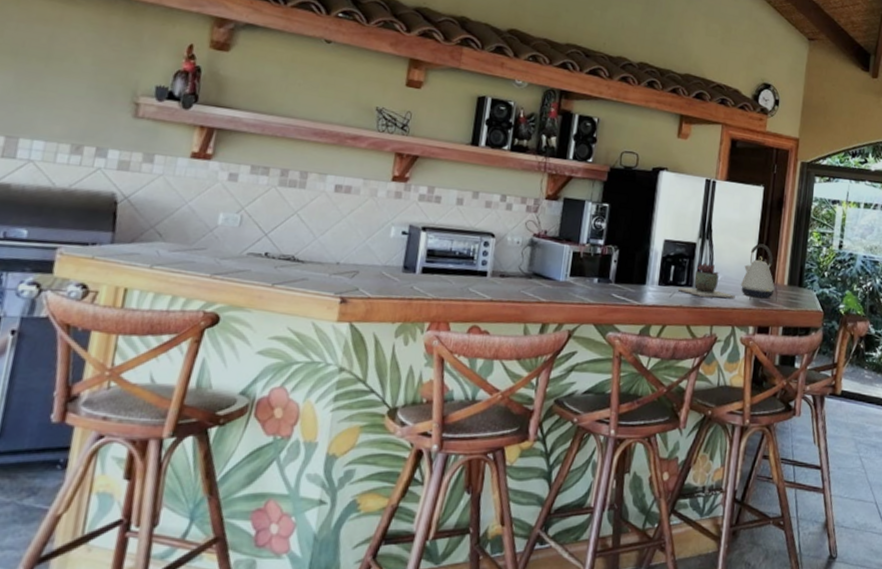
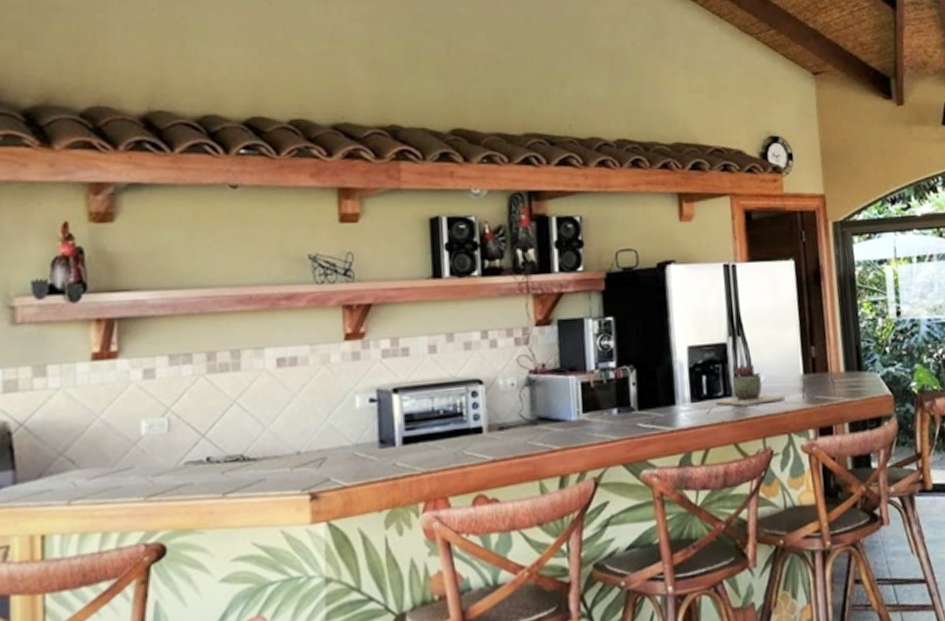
kettle: present [741,243,775,299] -> none [789,328,830,395]

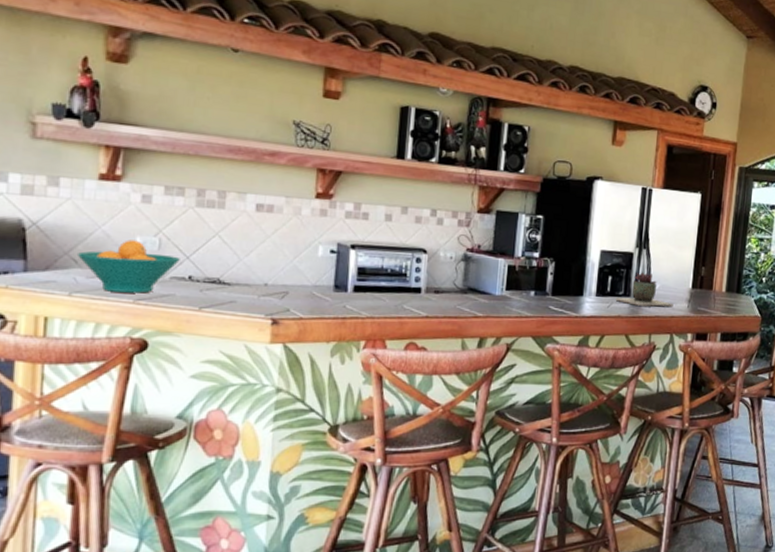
fruit bowl: none [75,424,194,492] -> present [78,240,180,293]

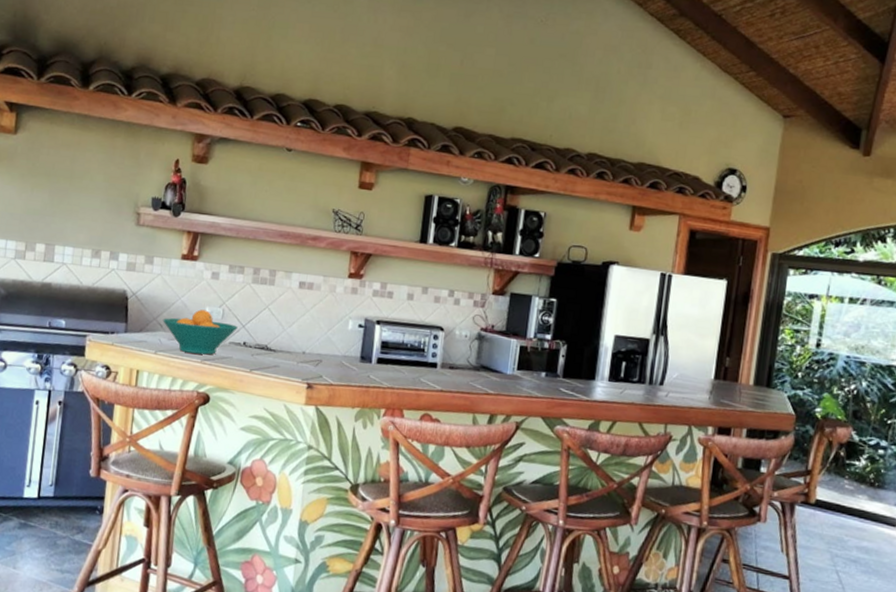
succulent plant: present [615,272,674,307] -> none [629,359,693,397]

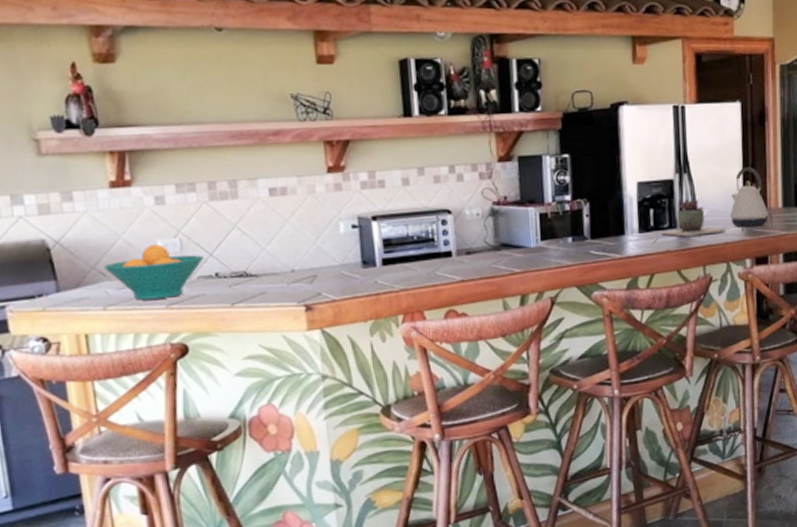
succulent plant: none [629,359,693,397] -> present [660,199,726,237]
kettle: none [699,340,738,399] -> present [730,167,768,228]

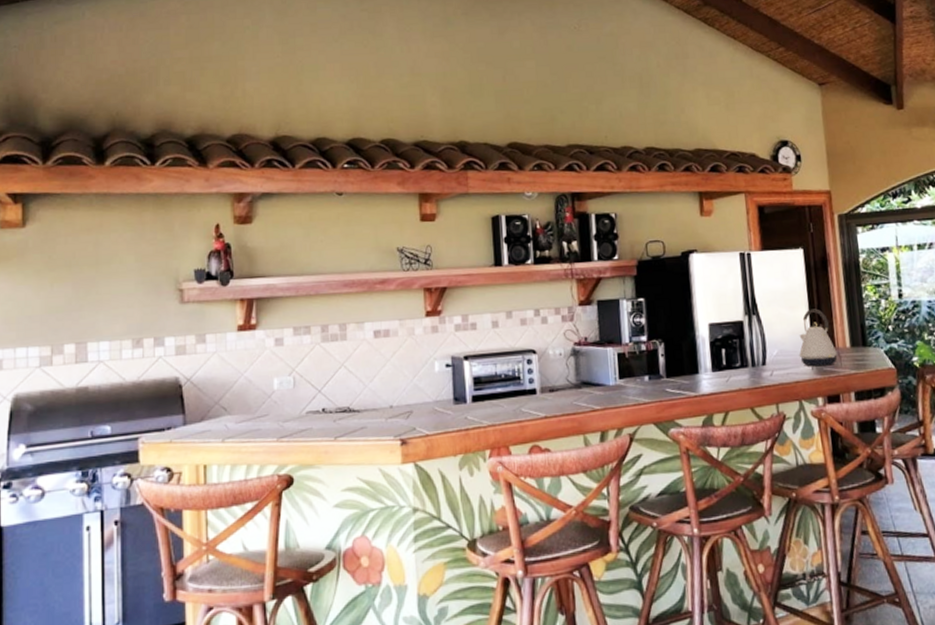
fruit bowl: present [104,244,204,300] -> none [226,381,313,434]
succulent plant: present [660,199,726,237] -> none [733,339,796,376]

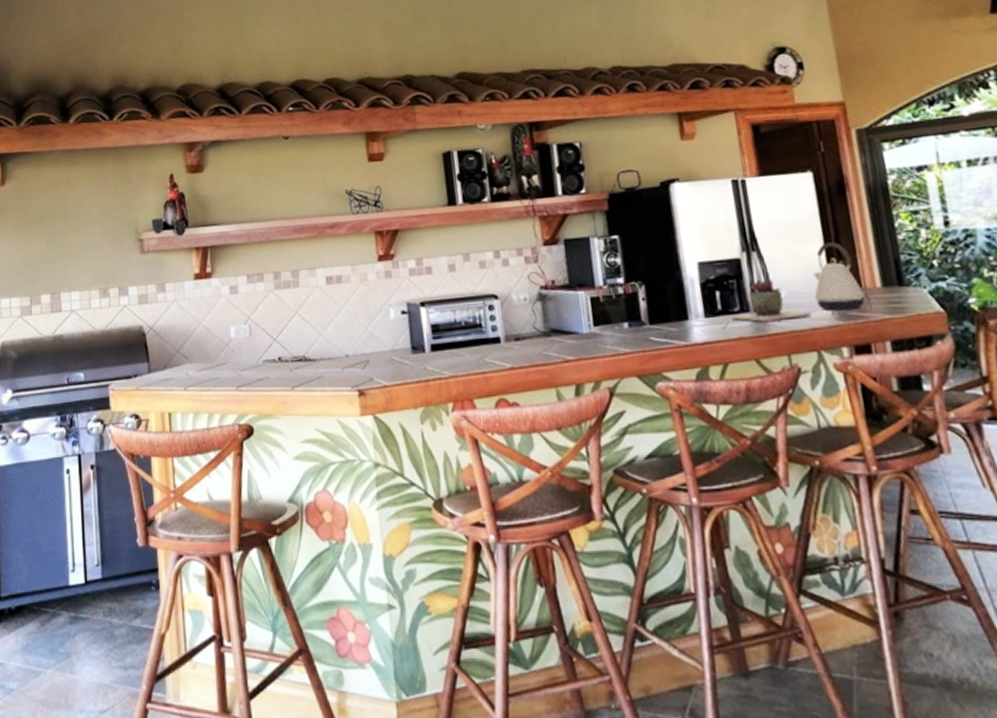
succulent plant: none [733,339,796,376] -> present [731,279,812,322]

